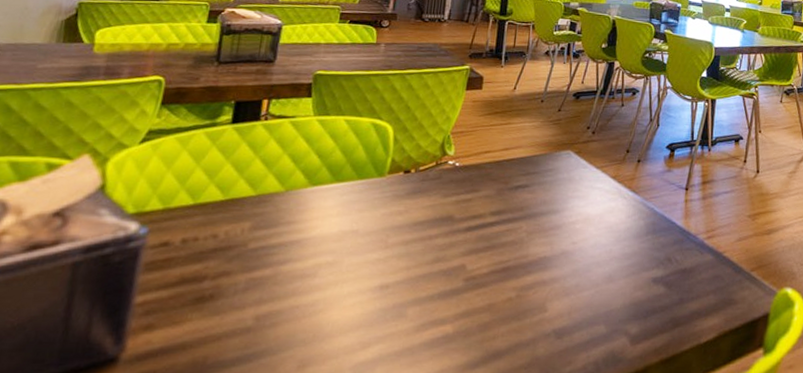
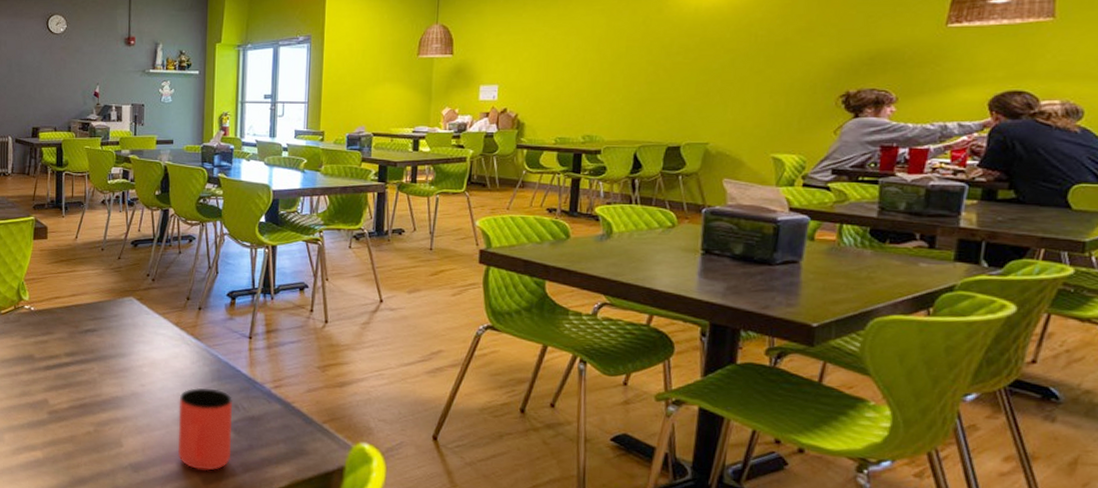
cup: none [606,242,667,330] -> present [177,387,233,471]

